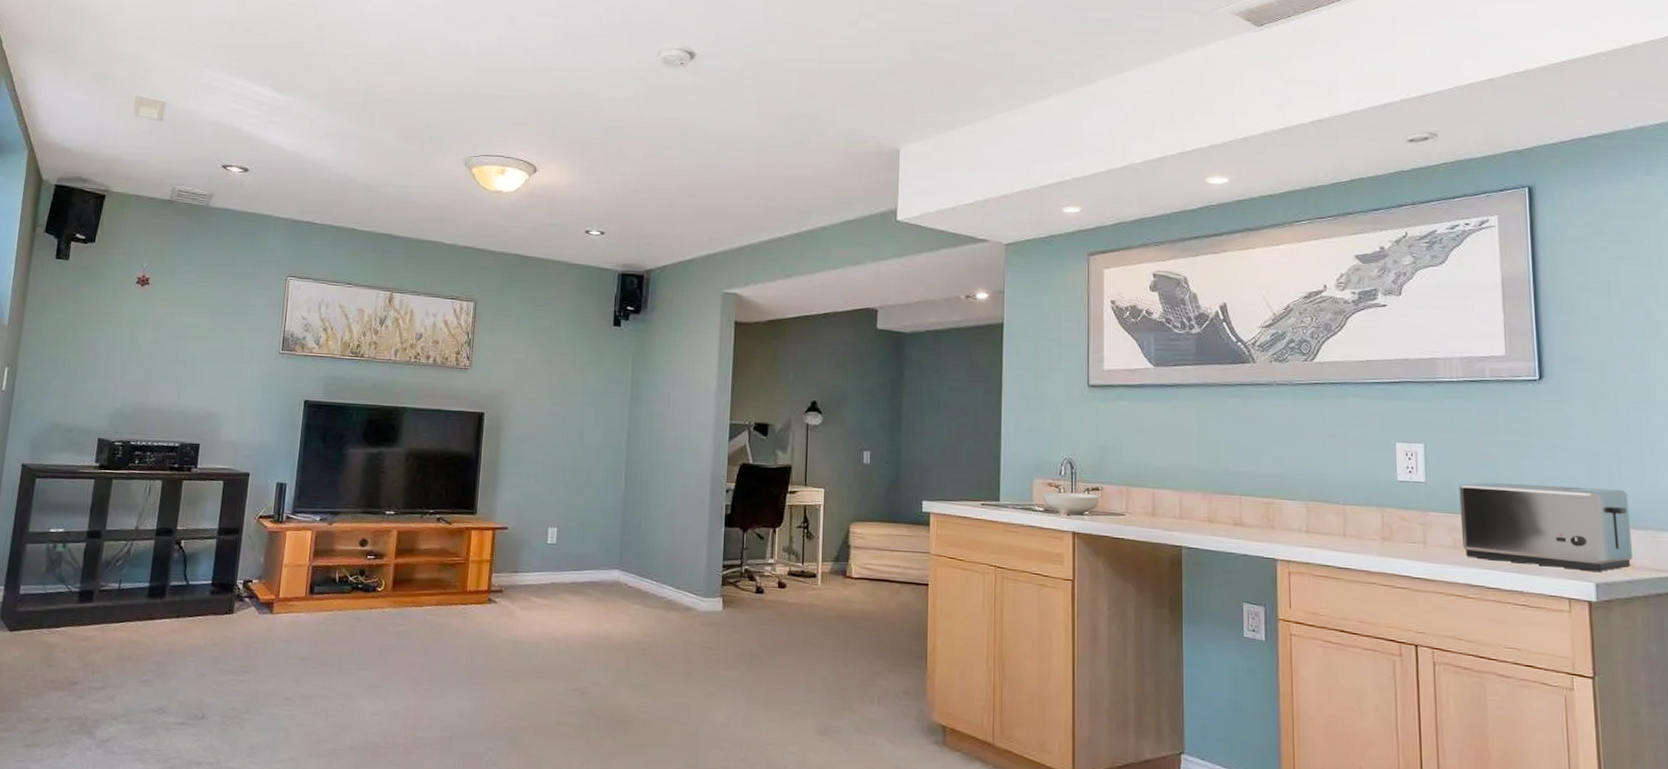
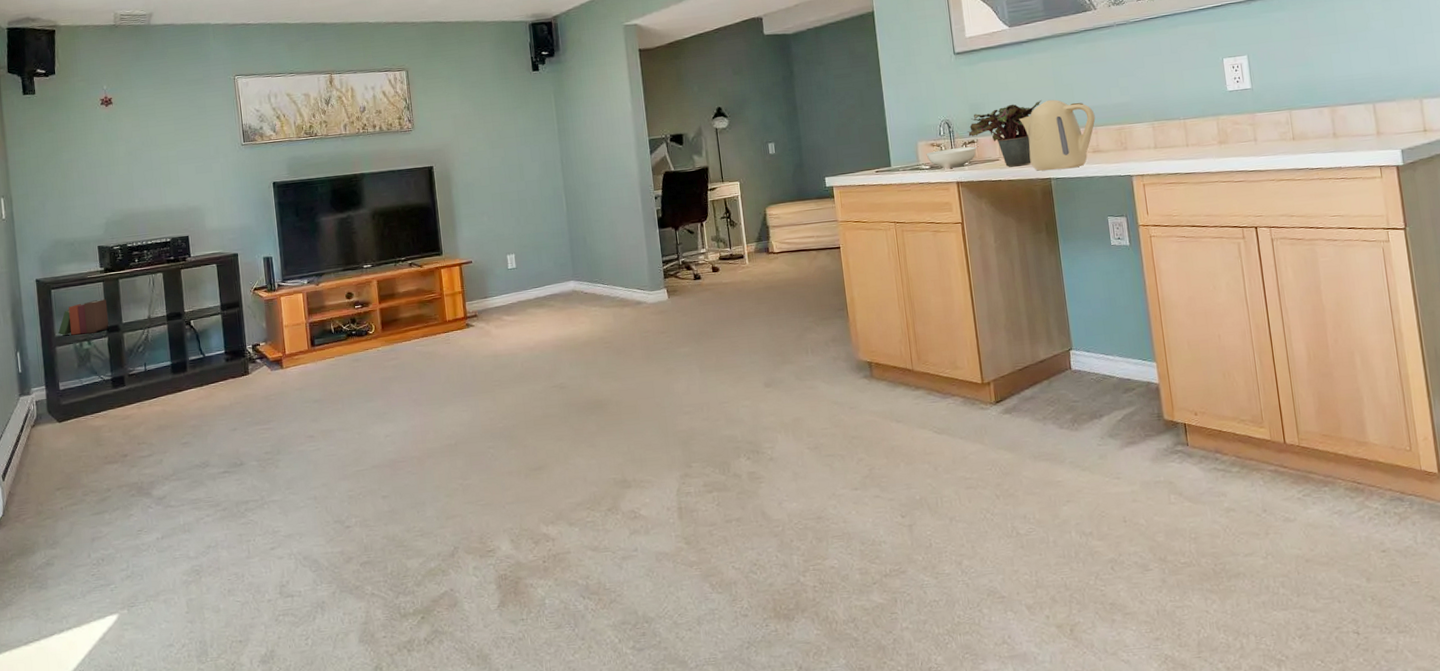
books: none [33,498,94,536] -> present [58,299,110,336]
potted plant: none [1091,453,1182,526] -> present [967,99,1042,167]
kettle: none [1153,455,1241,539] -> present [1019,99,1096,171]
toaster: present [1459,482,1634,572] -> none [1280,66,1431,146]

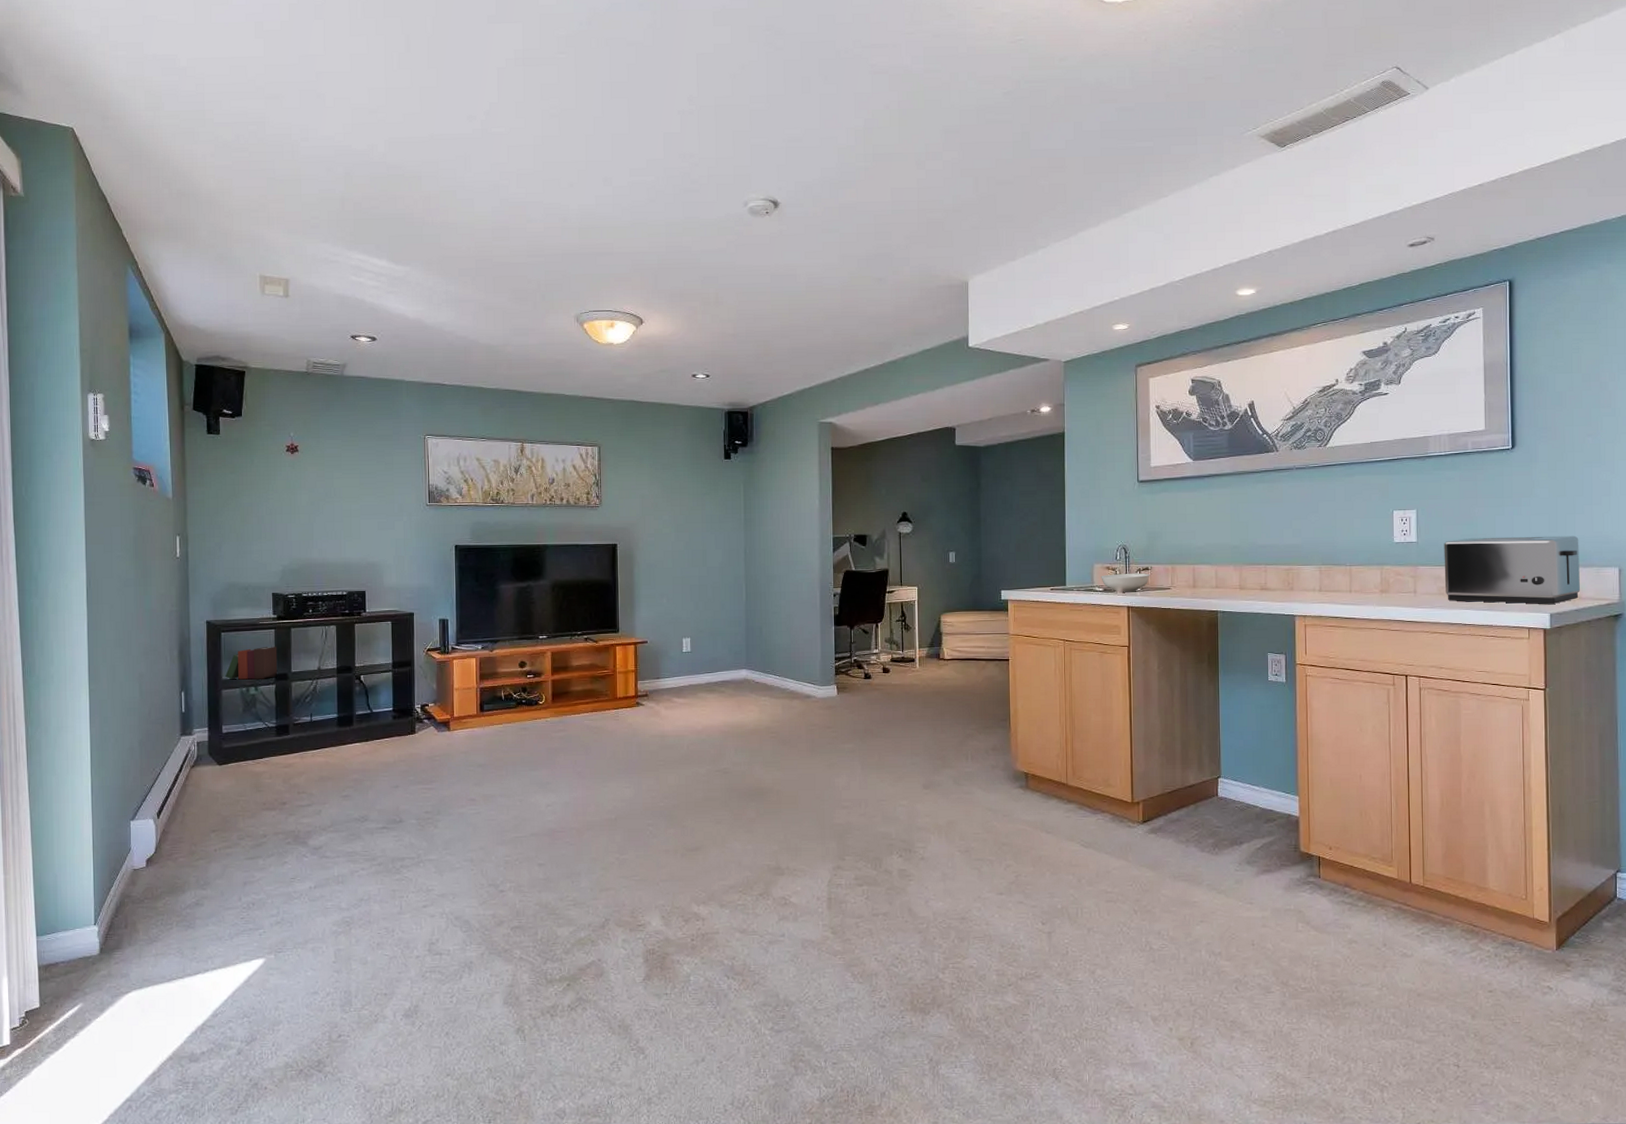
potted plant: present [967,99,1042,167] -> none [1142,534,1217,597]
kettle: present [1019,99,1096,171] -> none [1194,535,1266,604]
toaster: none [1280,66,1431,146] -> present [1444,535,1581,605]

